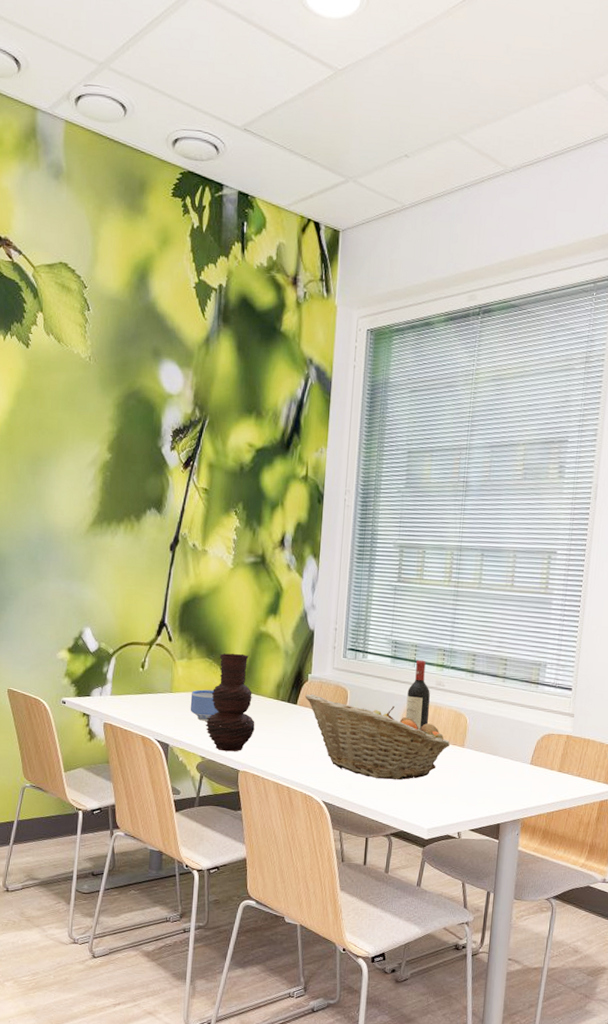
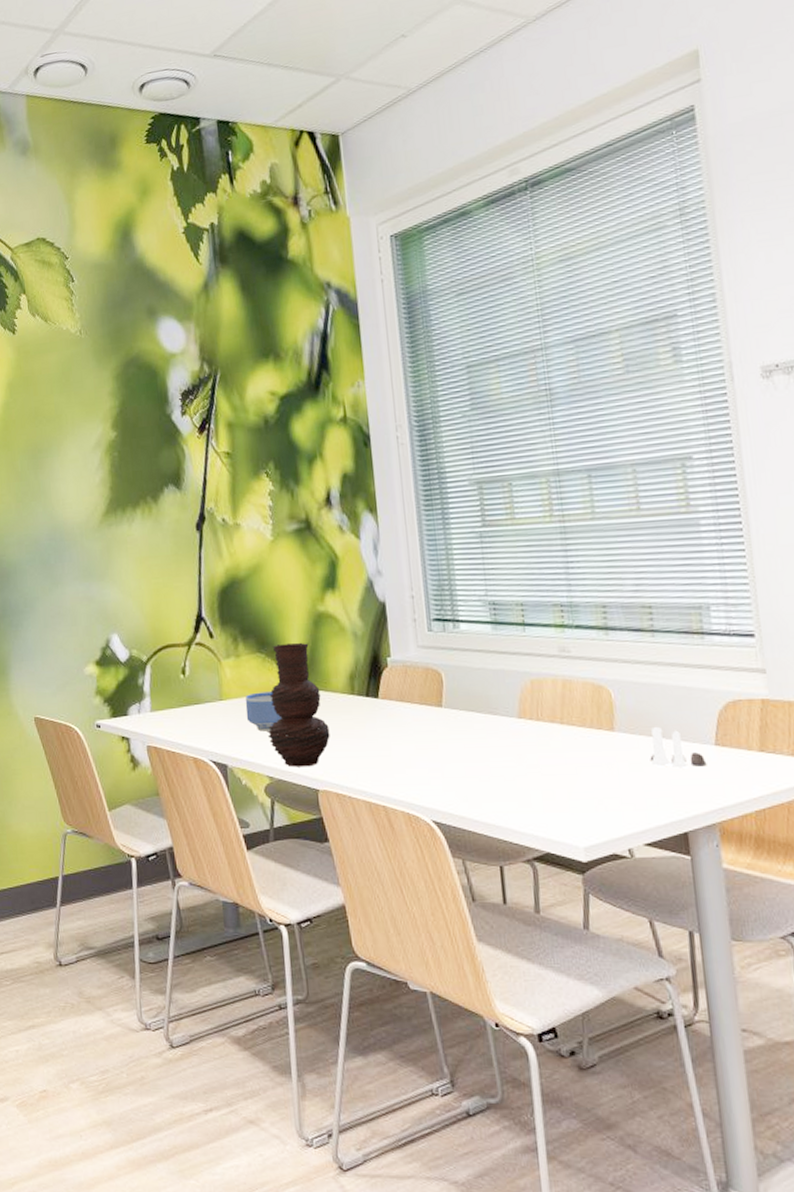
fruit basket: present [306,693,450,780] -> none [388,681,593,785]
wine bottle: present [405,659,430,730] -> none [521,621,558,713]
salt and pepper shaker set: none [484,747,522,779] -> present [650,726,707,769]

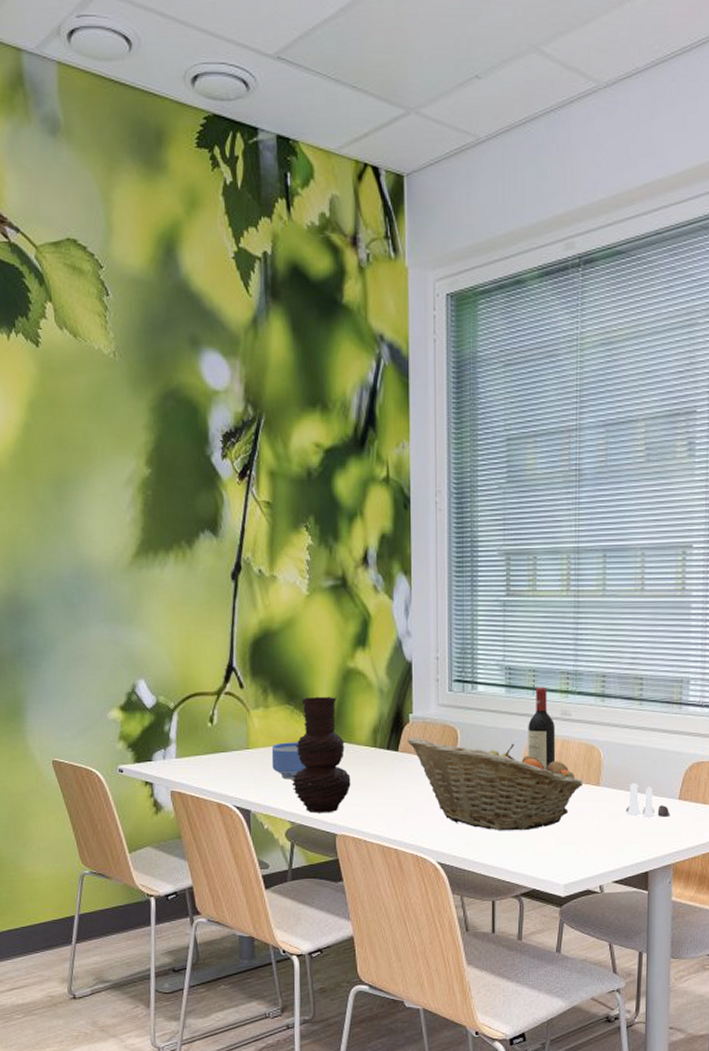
fruit basket: none [388,681,593,785] -> present [408,736,582,831]
wine bottle: none [521,621,558,713] -> present [528,686,556,769]

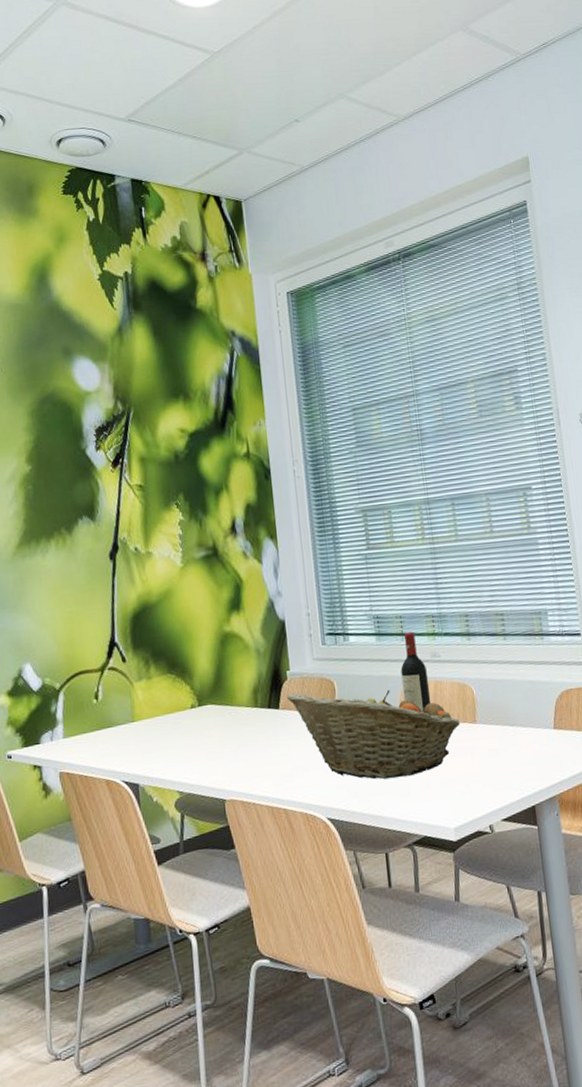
bowl: present [271,742,306,780] -> none [156,710,191,749]
vase: present [291,696,351,813] -> none [177,661,236,781]
salt and pepper shaker set: present [626,782,670,819] -> none [504,716,548,752]

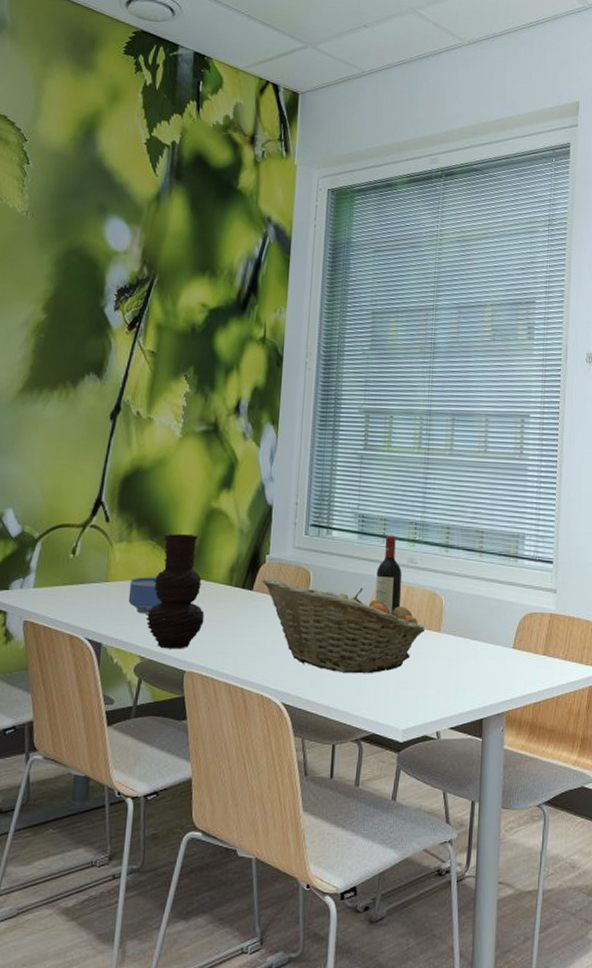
bowl: none [156,710,191,749] -> present [128,577,162,614]
vase: none [177,661,236,781] -> present [145,533,204,649]

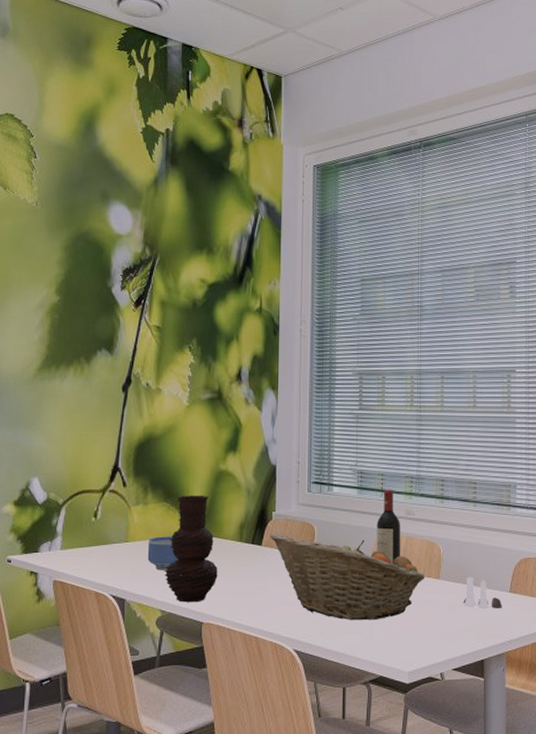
salt and pepper shaker set: none [463,630,505,666] -> present [463,576,502,610]

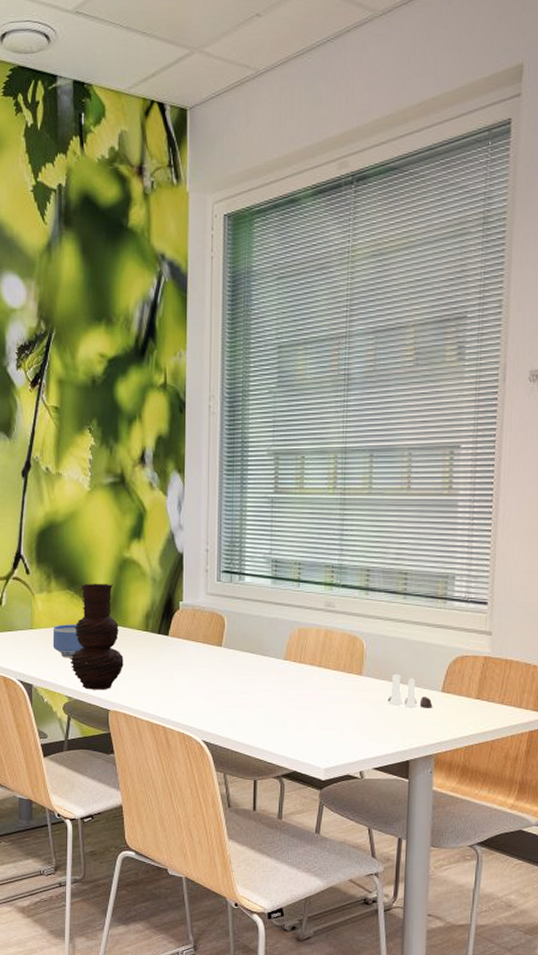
fruit basket: present [271,532,424,621] -> none [178,622,345,715]
wine bottle: present [376,489,401,563] -> none [292,579,319,657]

